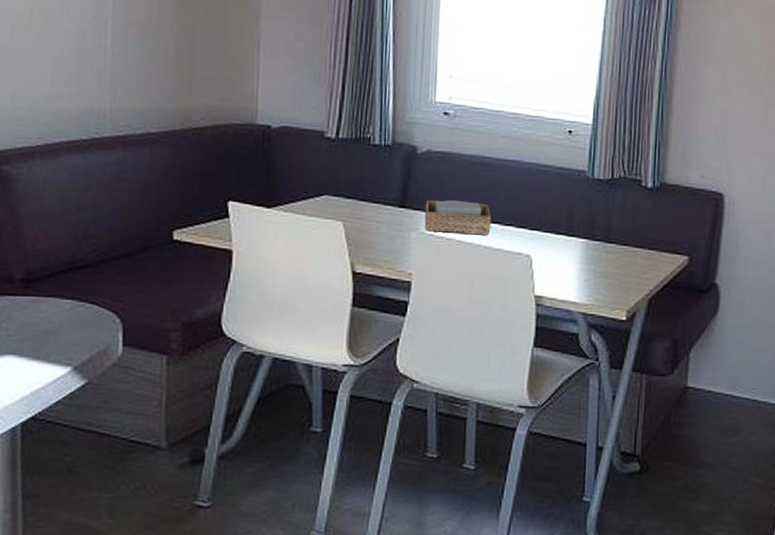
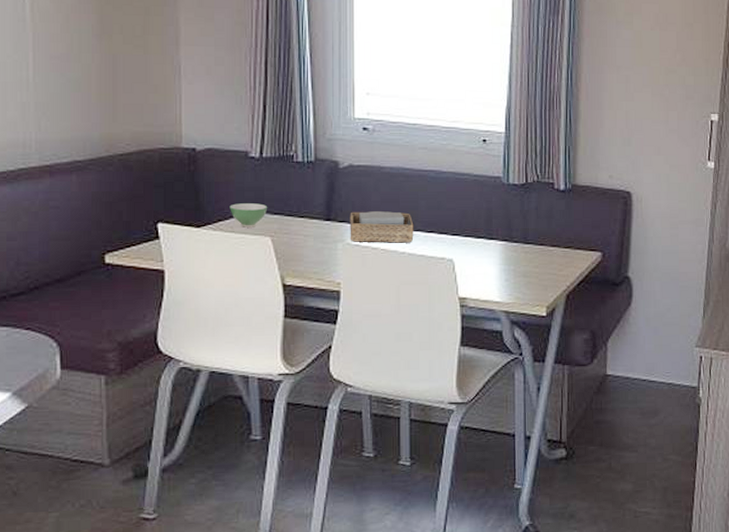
bowl: none [302,185,342,211] -> present [230,203,268,227]

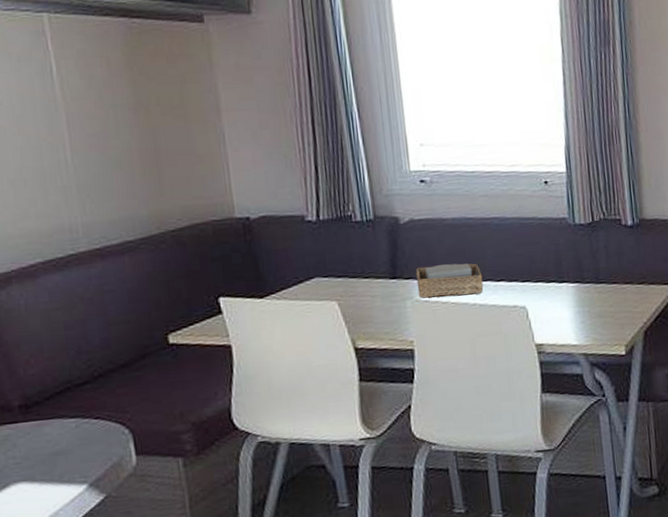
bowl: present [230,203,268,227] -> none [291,267,331,294]

